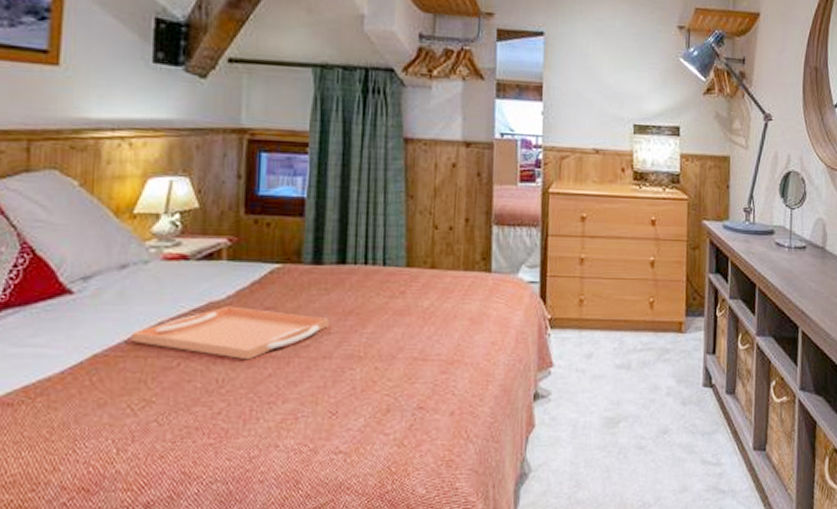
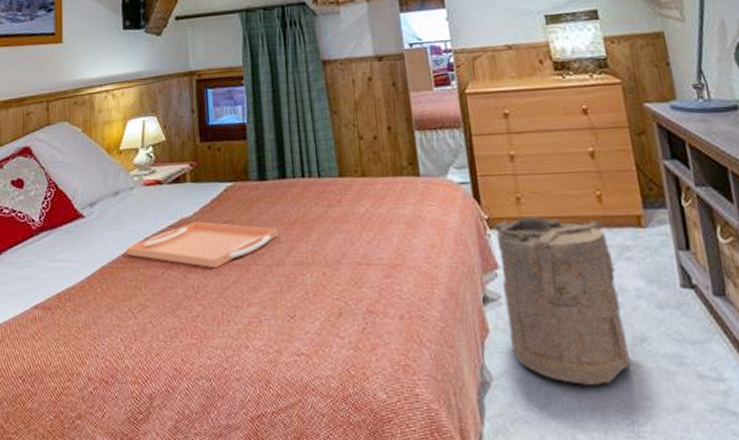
laundry hamper: none [553,318,653,474] -> present [494,216,631,386]

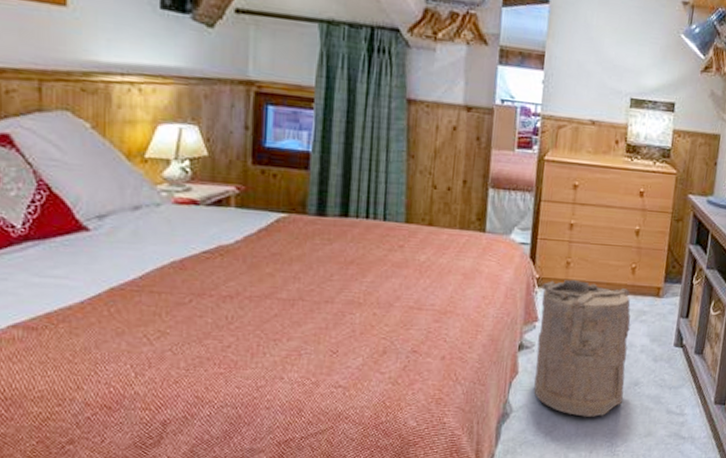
serving tray: present [126,221,279,269] -> none [145,250,333,301]

